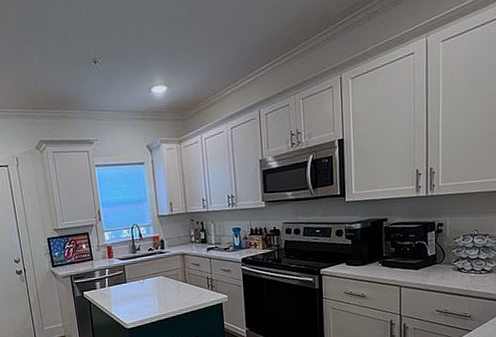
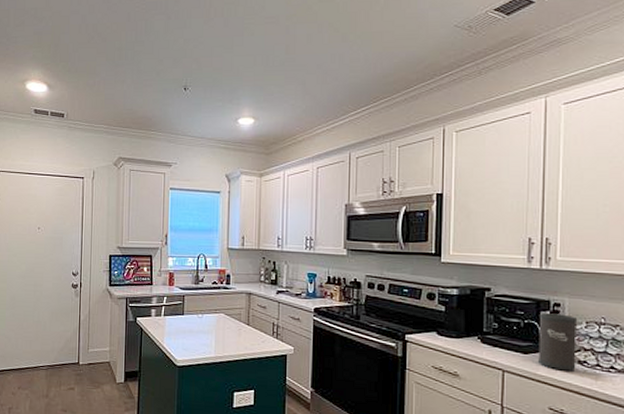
speaker: none [426,231,457,279] -> present [538,313,578,371]

